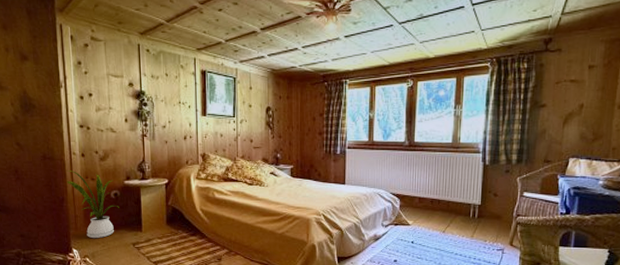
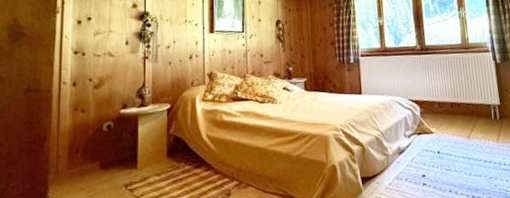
house plant: present [67,171,119,238] -> none [52,103,112,183]

